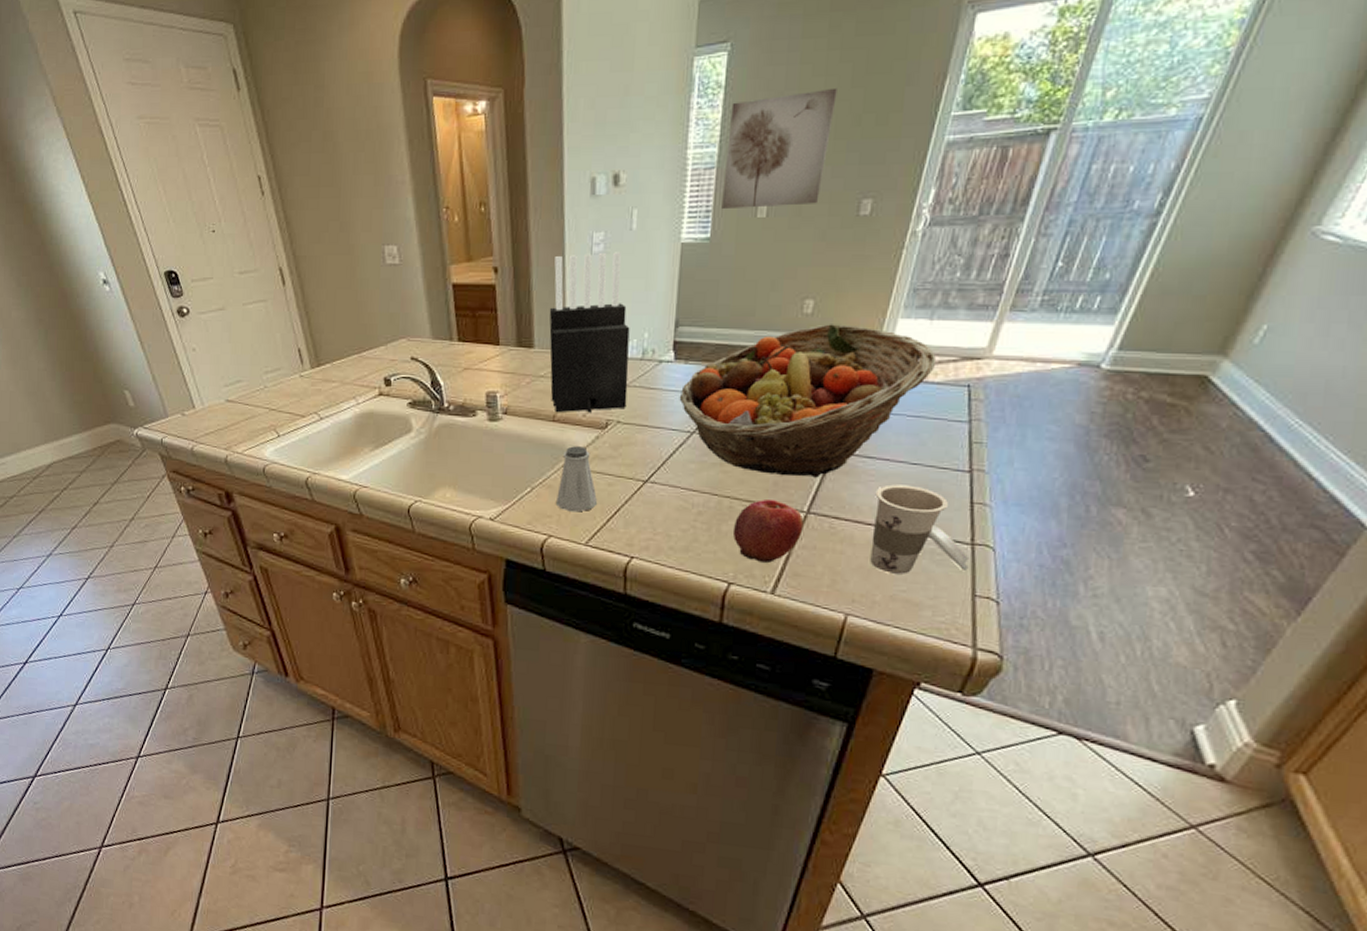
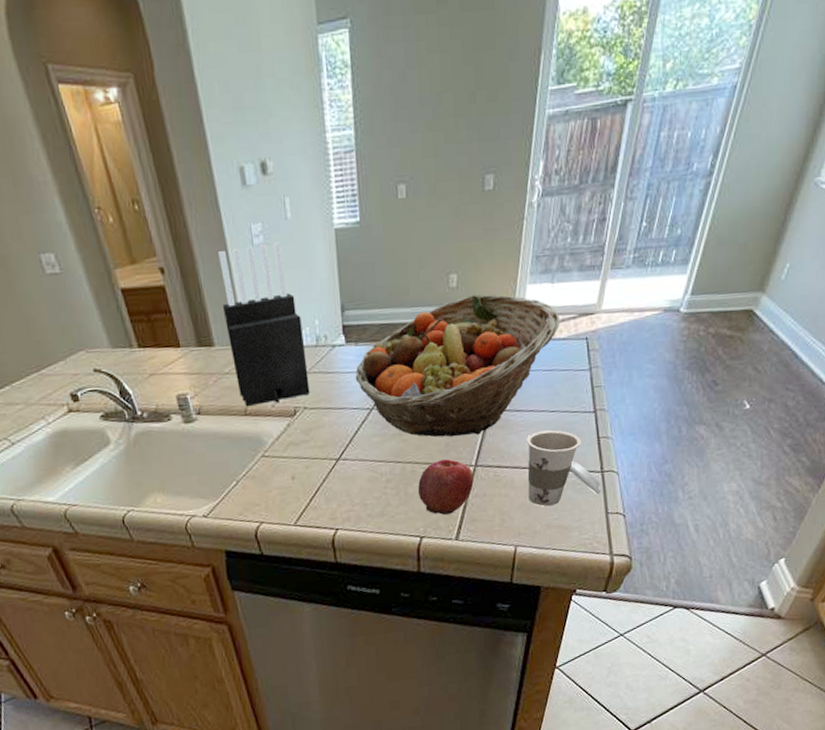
saltshaker: present [557,446,597,512] -> none [261,435,298,498]
wall art: present [721,87,837,210] -> none [360,64,452,193]

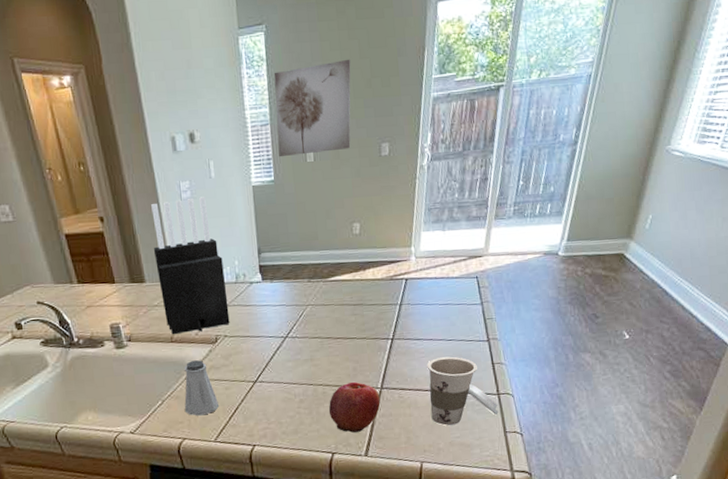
saltshaker: none [261,435,298,498] -> present [184,360,219,416]
fruit basket: present [355,294,559,437] -> none [270,240,452,363]
wall art: none [360,64,452,193] -> present [274,59,351,158]

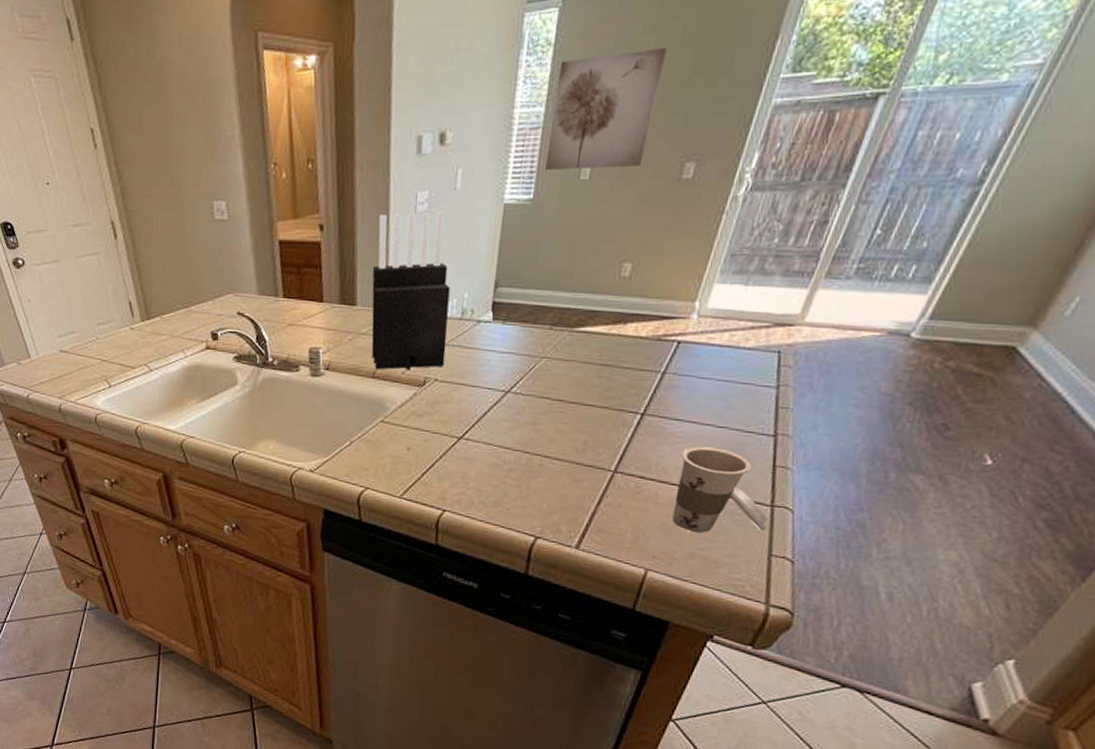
saltshaker: present [184,360,219,416] -> none [374,402,413,466]
apple: present [329,382,380,433] -> none [542,458,611,519]

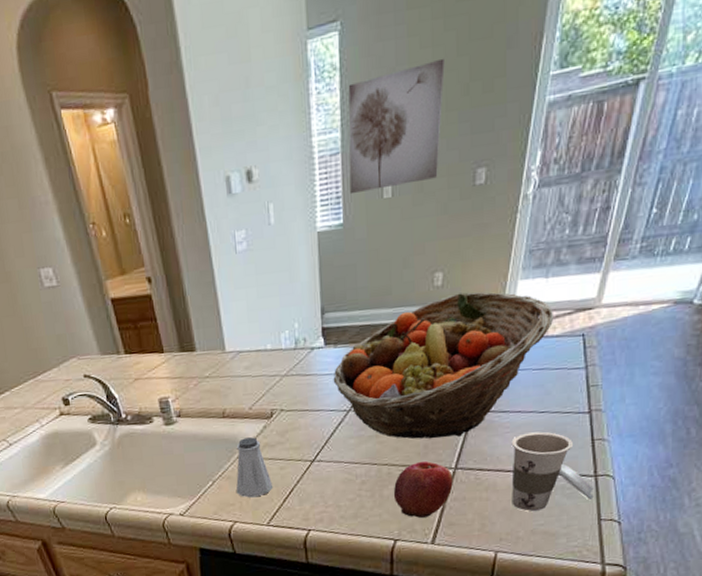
knife block: present [371,211,450,370] -> none [203,248,287,410]
saltshaker: none [374,402,413,466] -> present [236,437,272,498]
fruit basket: none [495,287,749,438] -> present [333,291,553,439]
apple: none [542,458,611,519] -> present [394,461,453,518]

